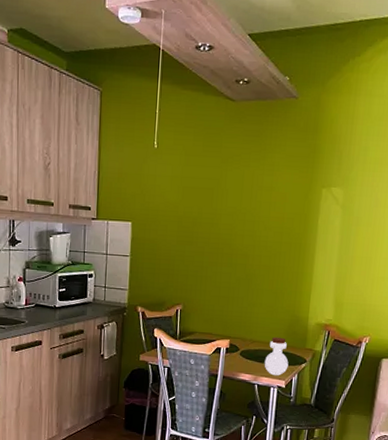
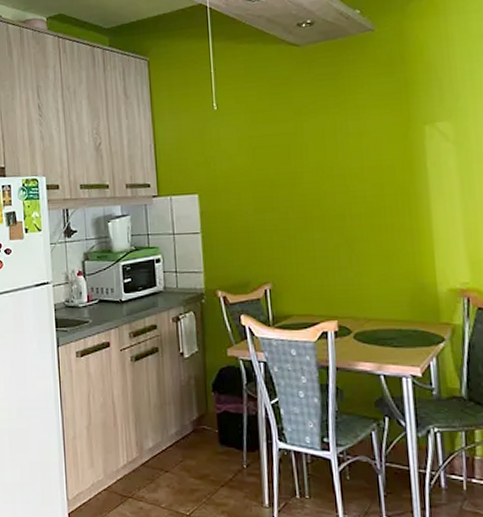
jar: present [264,337,289,376] -> none [387,311,421,362]

